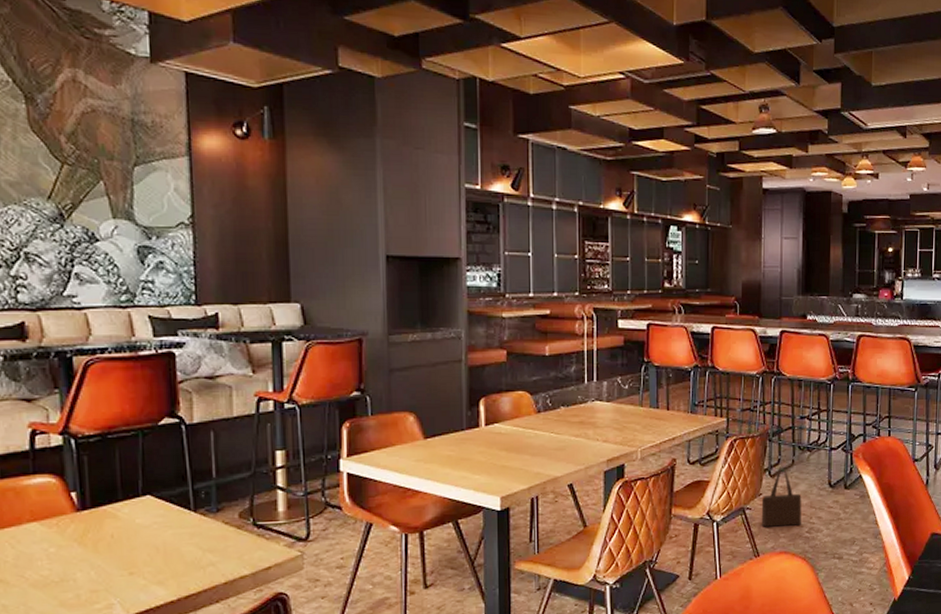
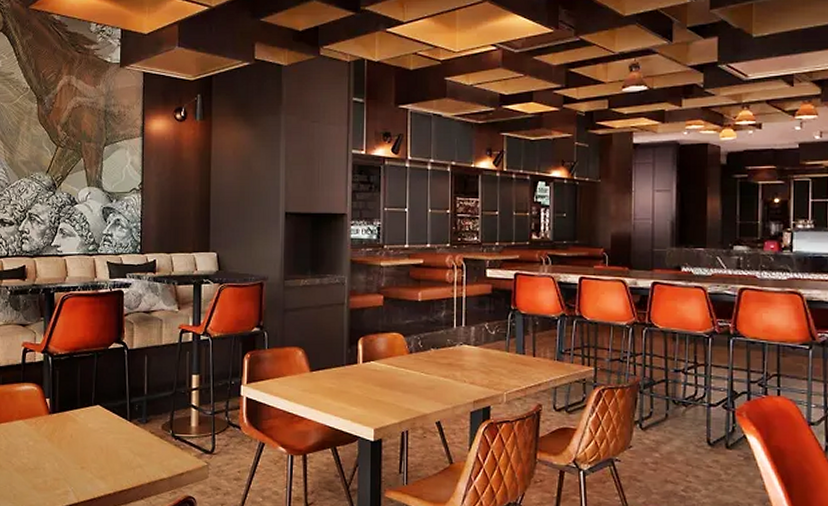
tote bag: present [761,466,802,527] -> none [631,419,676,483]

